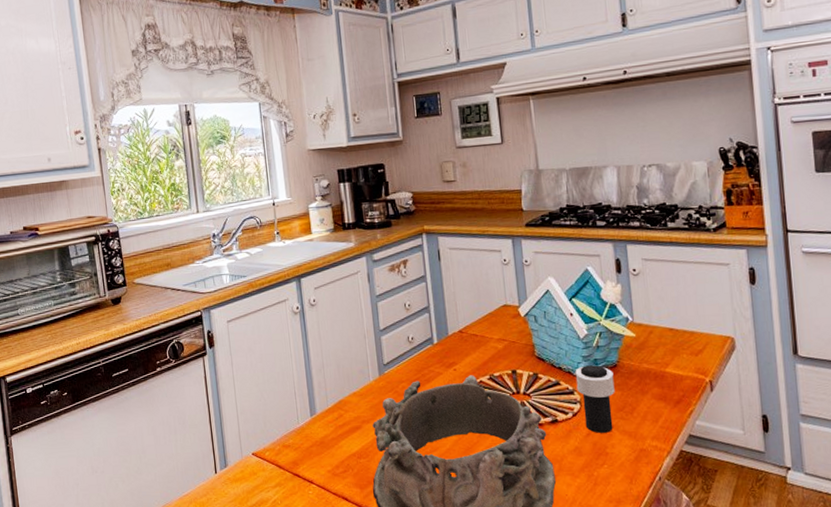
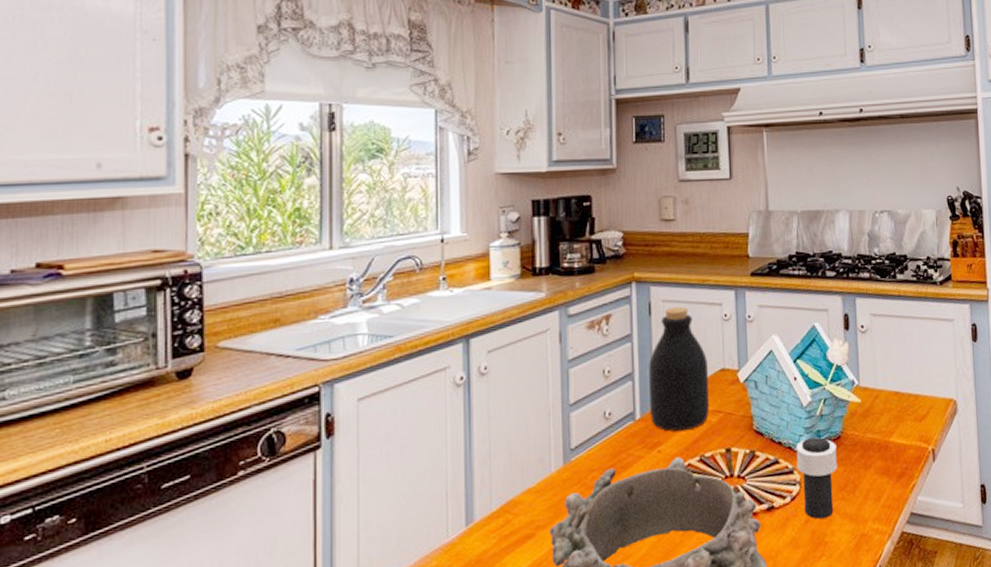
bottle: none [441,253,496,355] -> present [648,307,710,432]

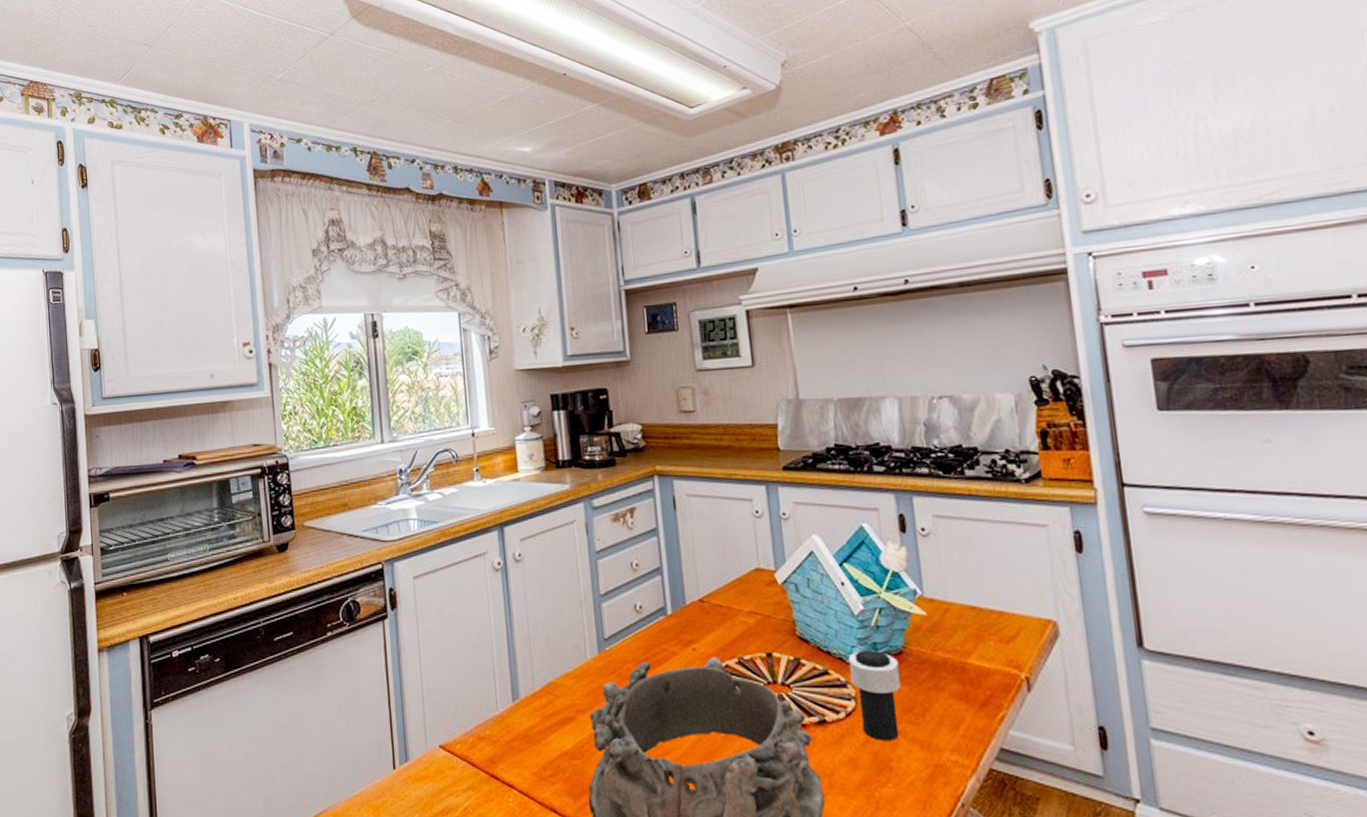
bottle: present [648,307,710,432] -> none [677,501,746,631]

